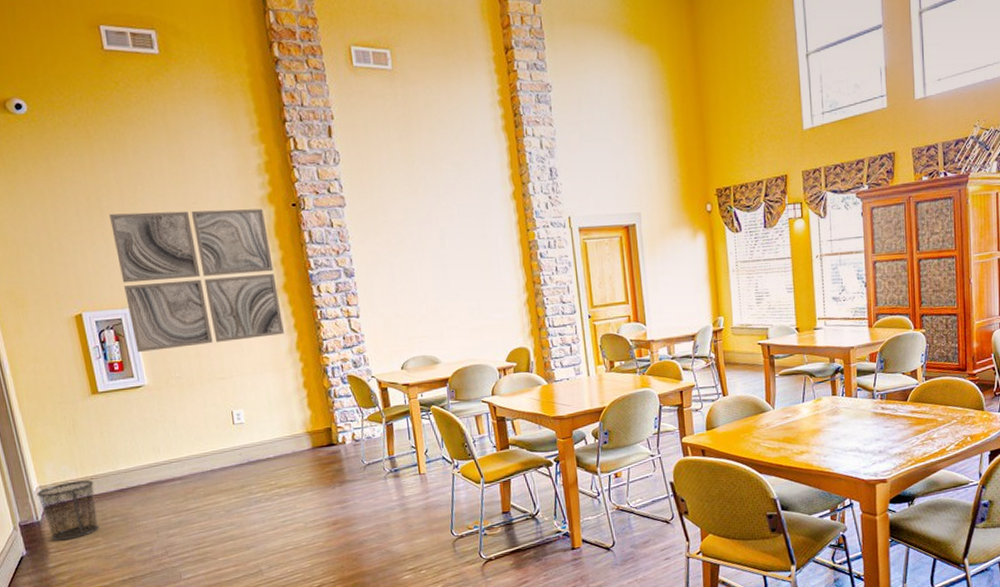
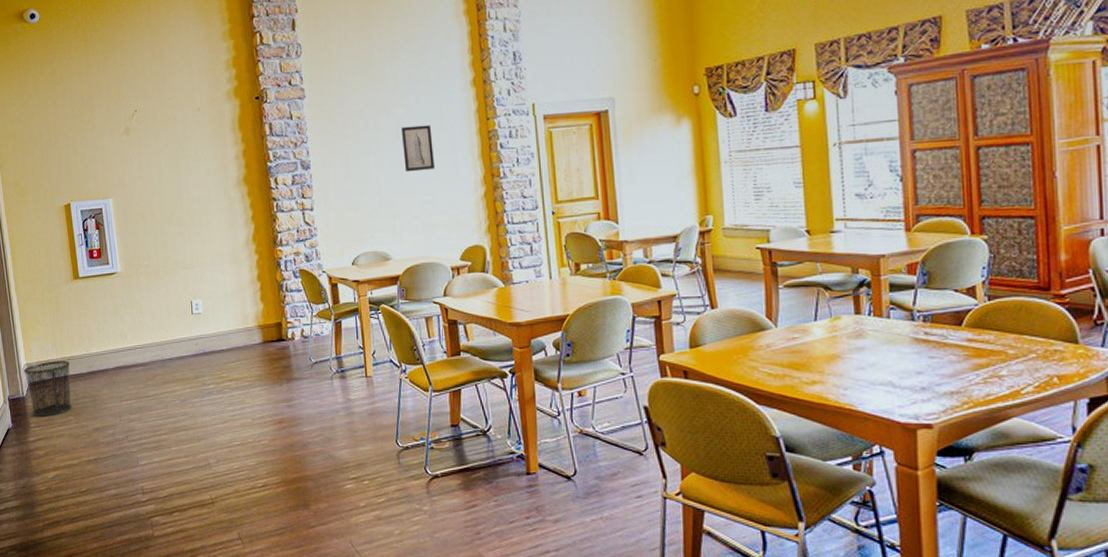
wall art: present [109,208,284,353] -> none [98,102,242,241]
wall art: none [445,235,479,280] -> present [401,125,434,172]

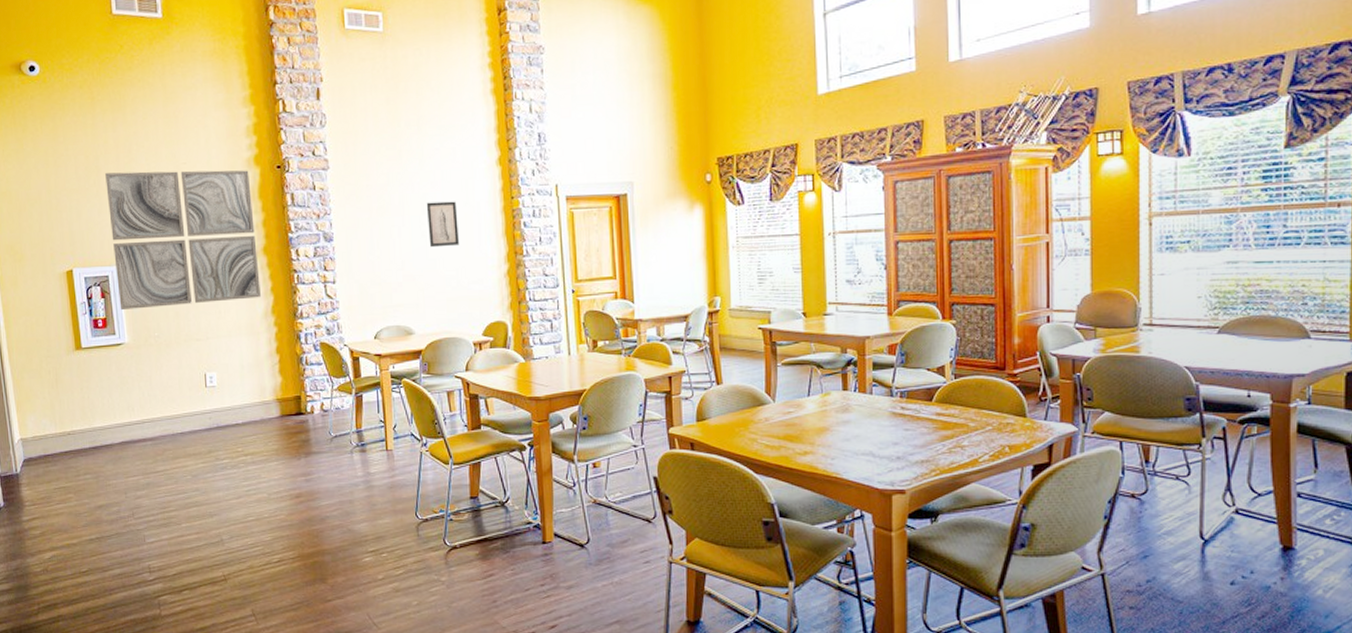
waste bin: present [24,360,72,417] -> none [18,435,73,495]
wall art: none [98,102,242,241] -> present [105,170,261,311]

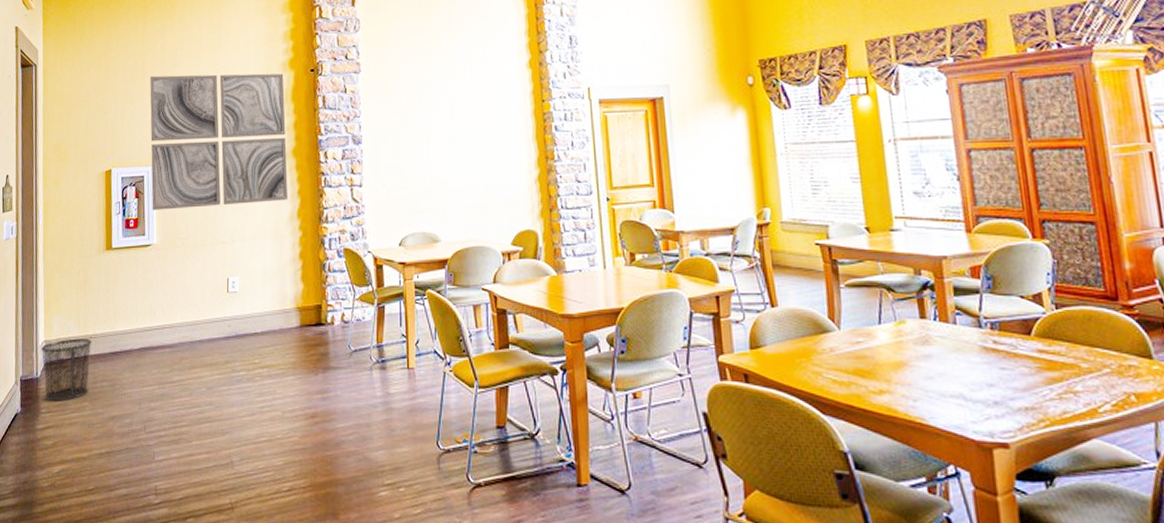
waste bin: none [18,435,73,495] -> present [41,338,92,401]
wall art: present [426,201,459,248] -> none [455,104,488,151]

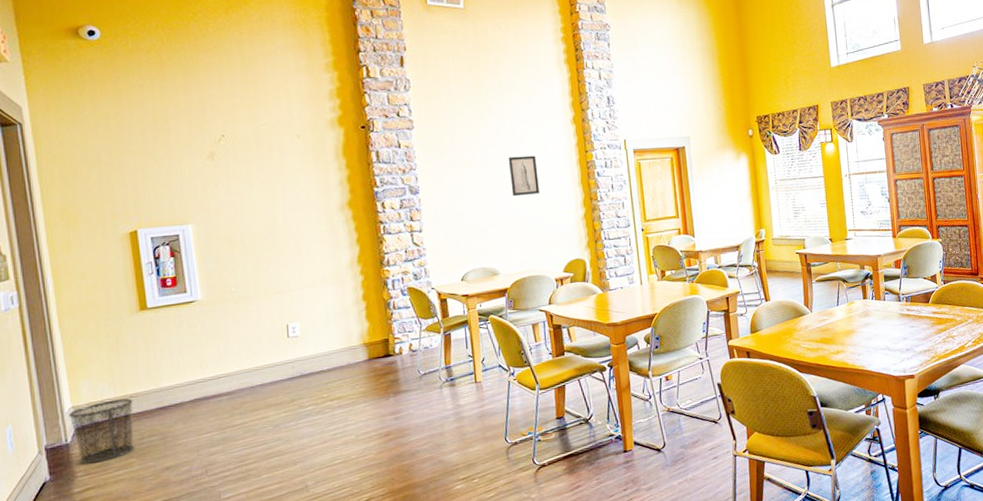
wall art: present [150,73,288,211] -> none [176,130,346,269]
wall art: none [455,104,488,151] -> present [508,155,539,197]

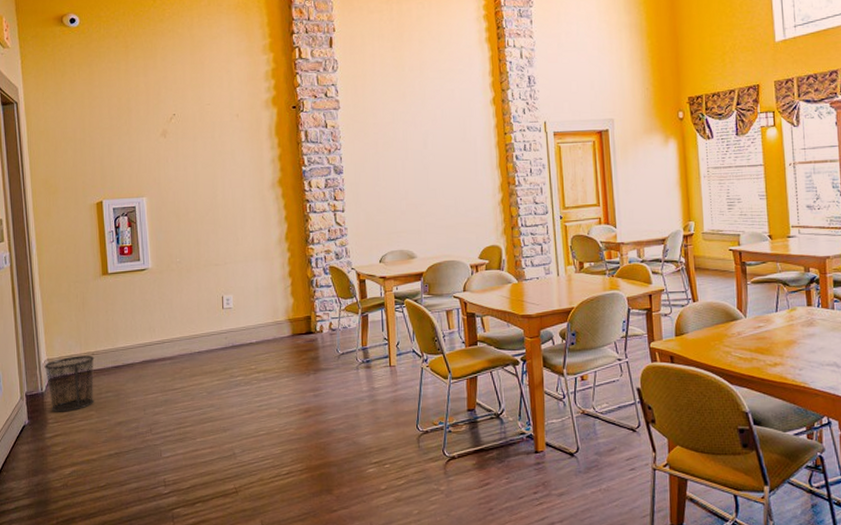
wall art: present [508,155,539,197] -> none [427,137,457,179]

